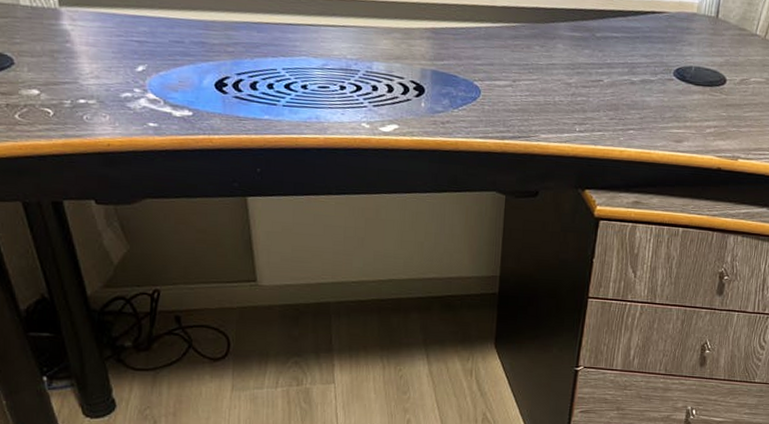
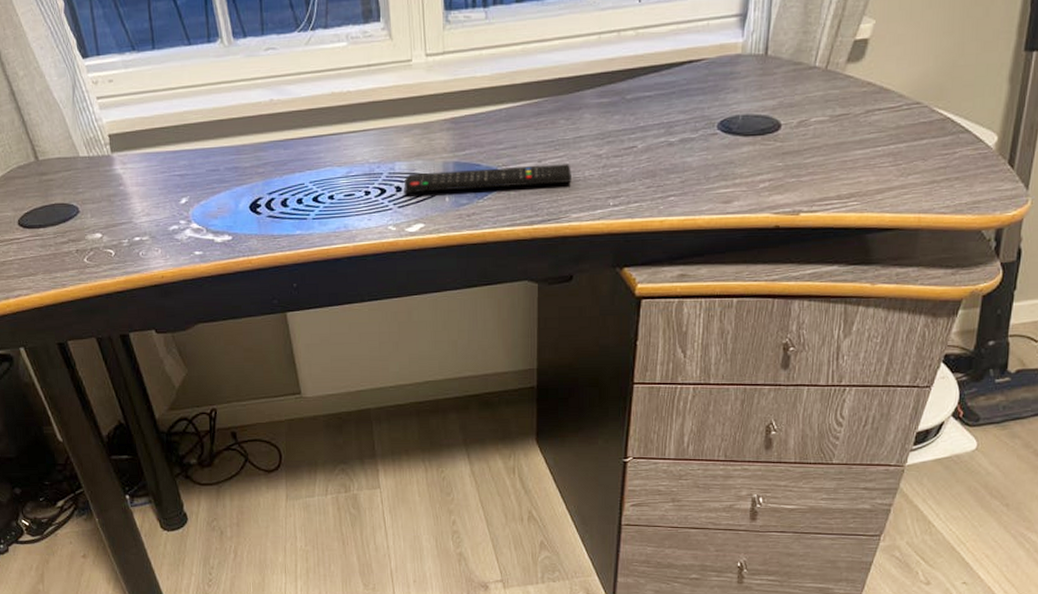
remote control: none [381,75,543,105] -> present [405,164,571,193]

